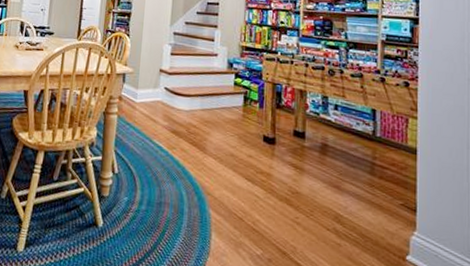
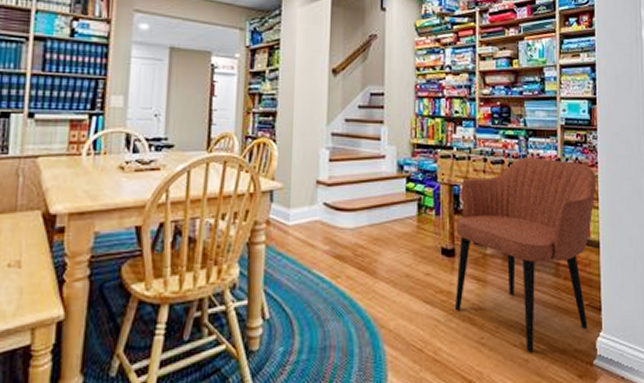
armchair: none [273,66,415,239] -> present [454,157,596,353]

